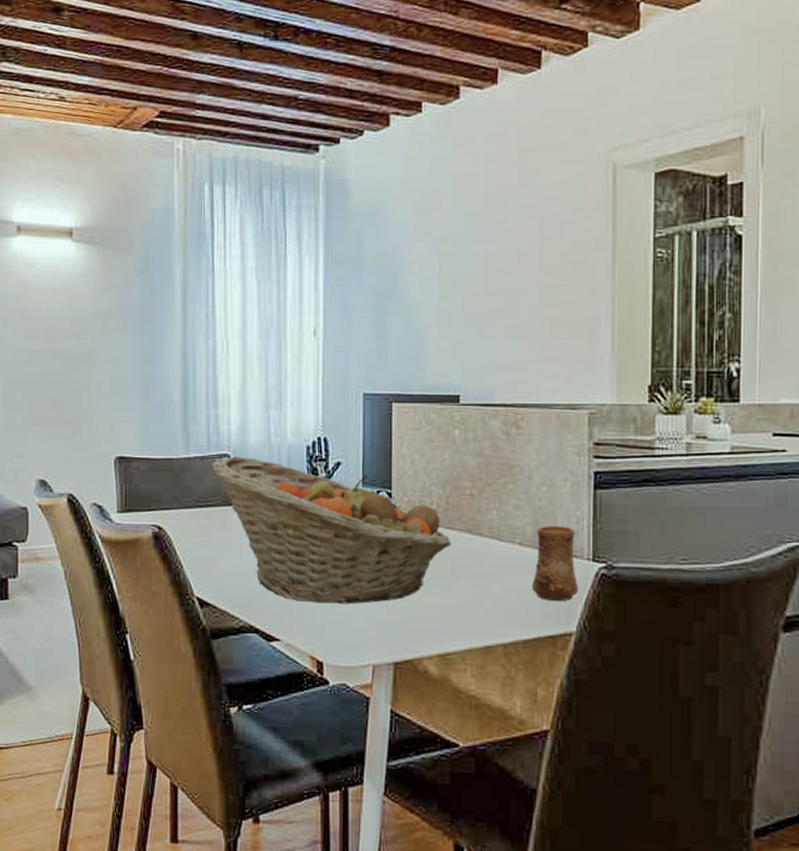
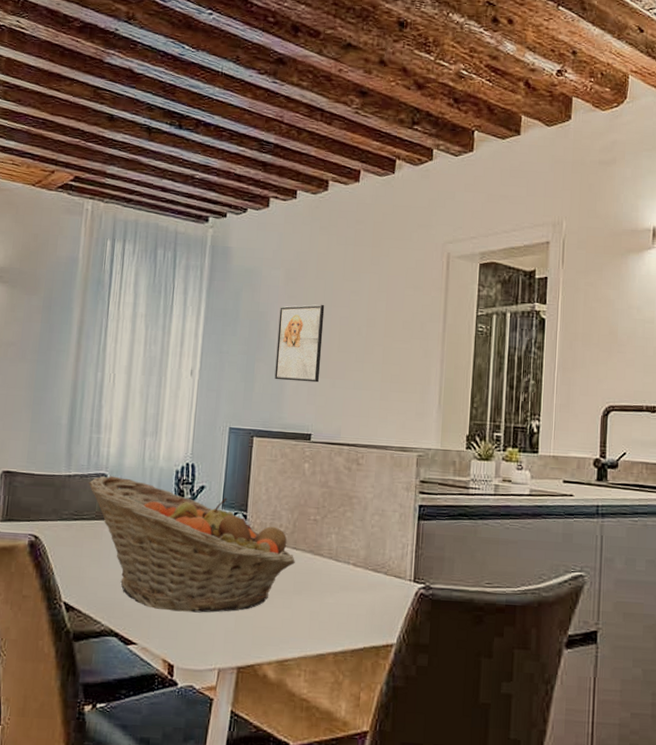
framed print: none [411,239,466,334] -> present [274,304,325,383]
cup: present [532,526,579,601] -> none [361,550,401,616]

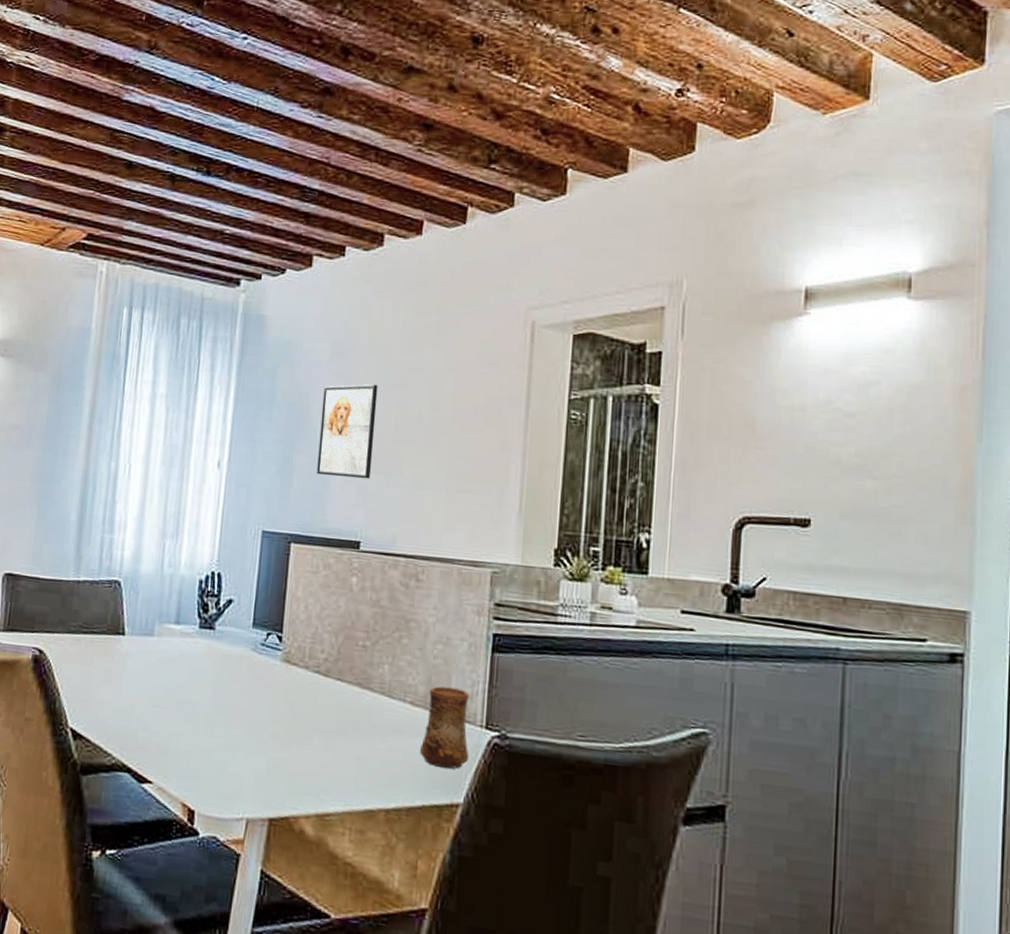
fruit basket: present [88,476,295,613] -> none [99,583,339,752]
cup: none [361,550,401,616] -> present [420,686,470,769]

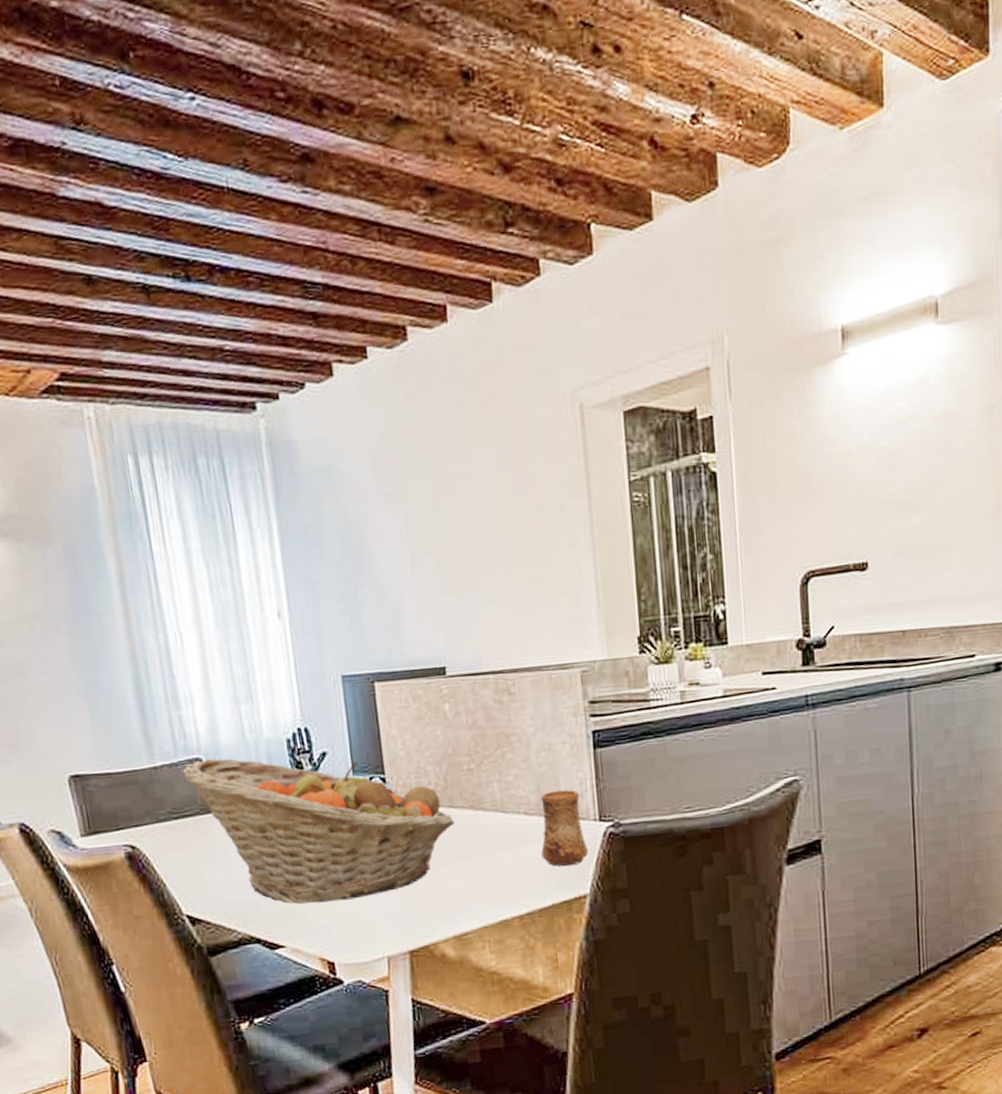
fruit basket: none [99,583,339,752] -> present [180,758,454,904]
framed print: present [316,384,379,479] -> none [374,498,444,606]

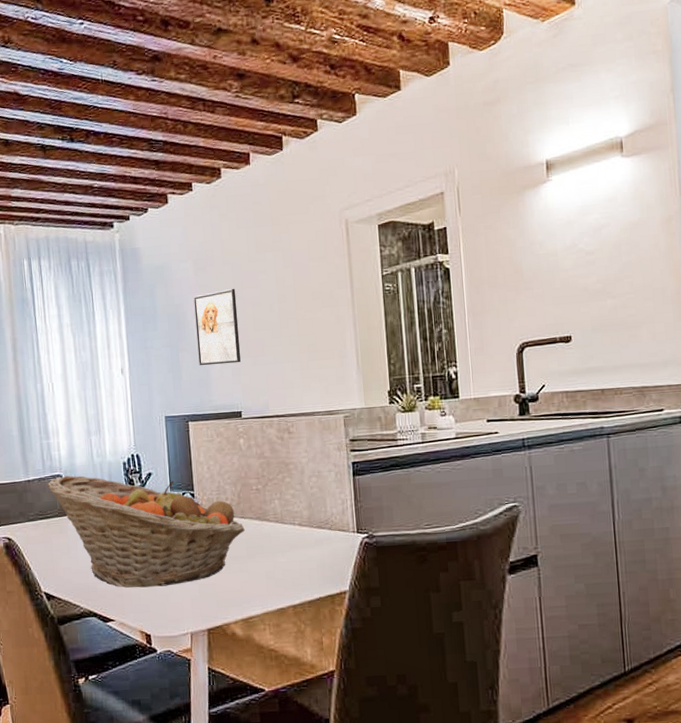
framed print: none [374,498,444,606] -> present [193,288,242,366]
cup: present [540,789,589,866] -> none [311,507,349,567]

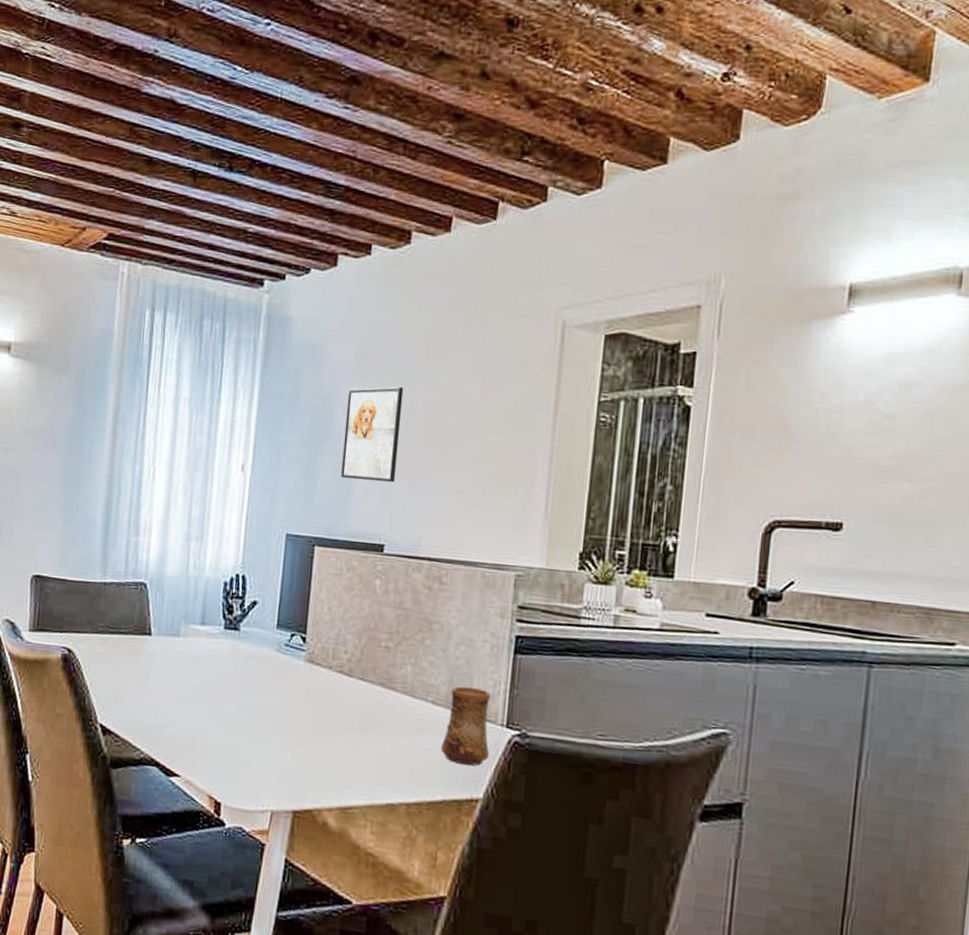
fruit basket: present [46,475,245,588] -> none [125,585,362,748]
cup: none [311,507,349,567] -> present [441,686,491,766]

